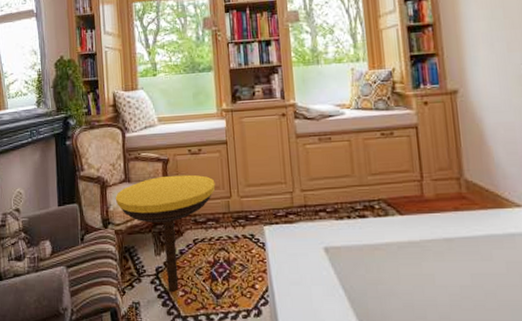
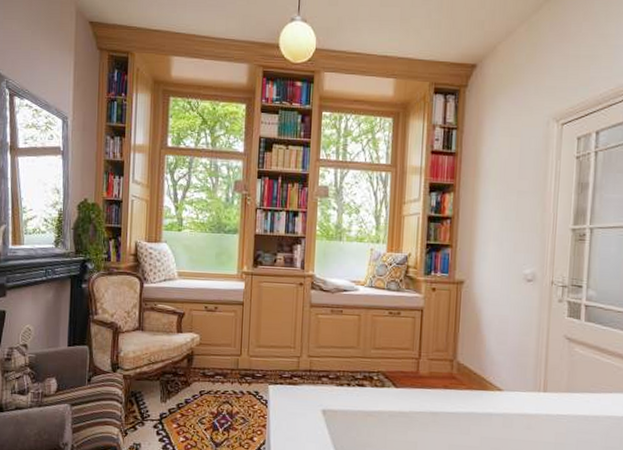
side table: present [115,174,216,292] -> none [126,328,227,437]

